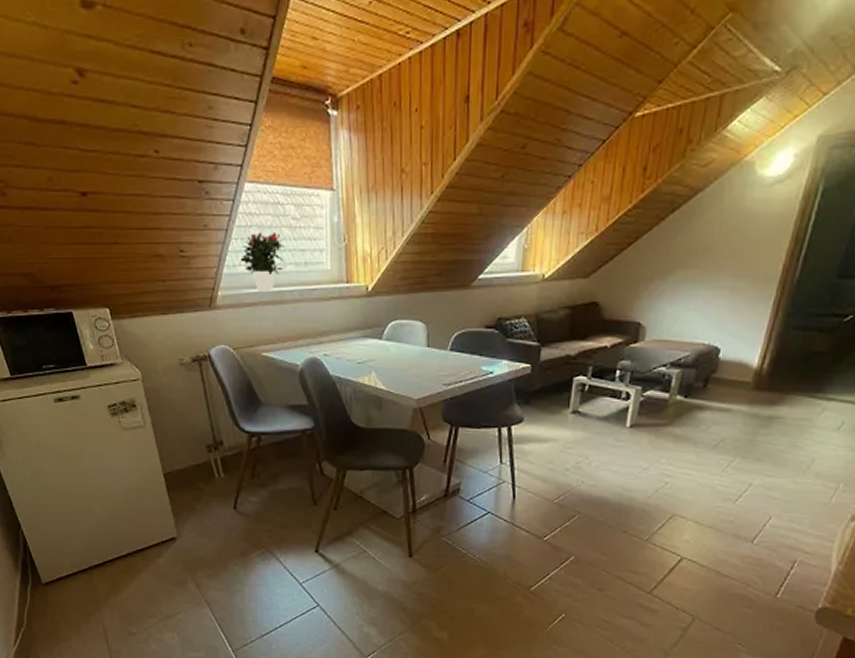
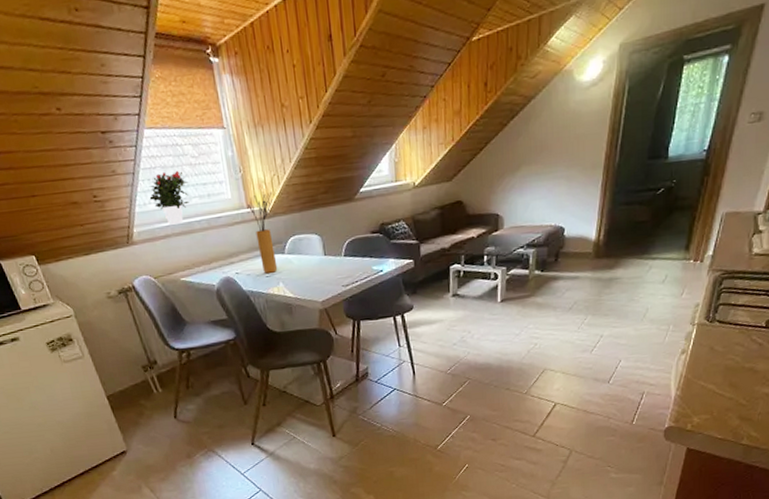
vase: none [348,266,378,359] -> present [248,191,278,273]

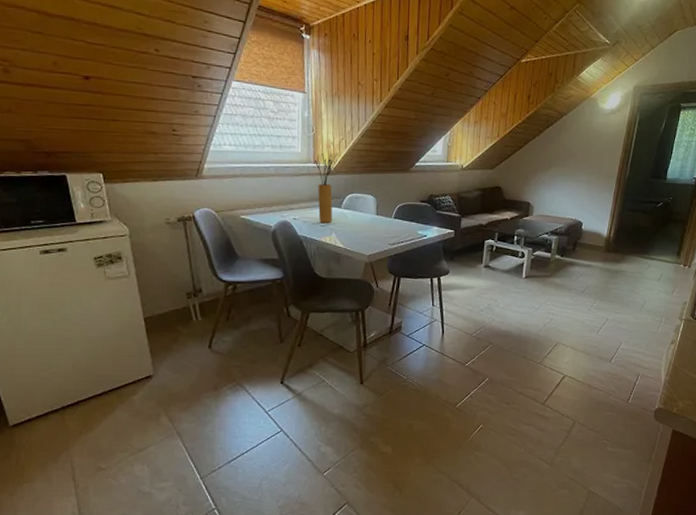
potted flower: present [149,170,189,225] -> none [225,119,265,167]

